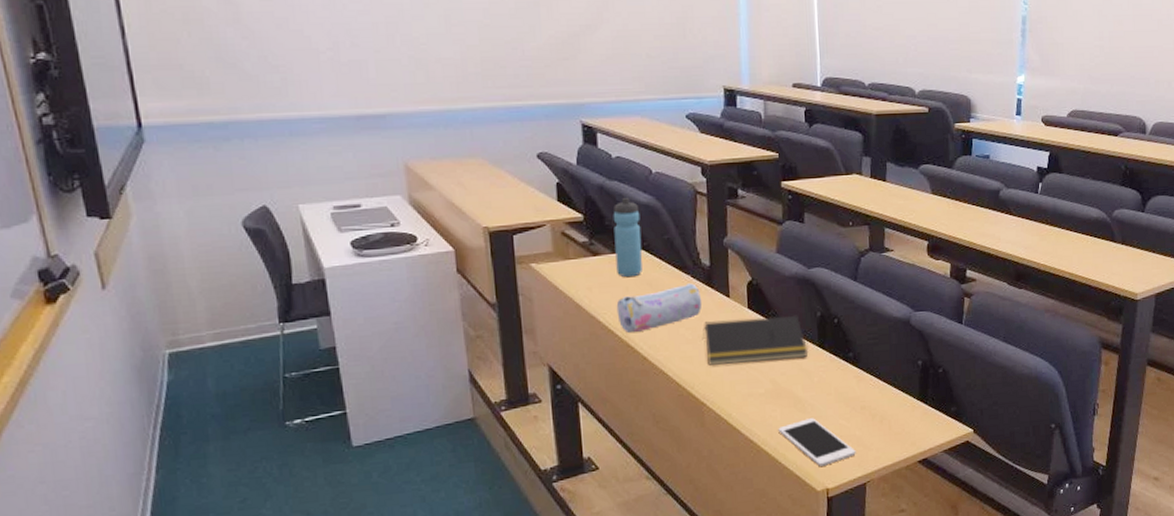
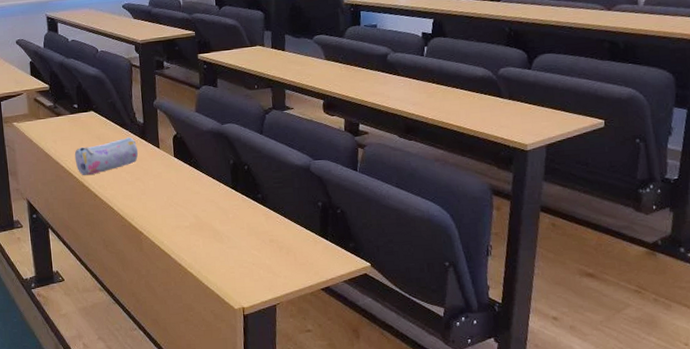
water bottle: present [613,198,643,278] -> none [70,71,93,133]
notepad: present [702,315,809,365] -> none [139,163,224,202]
cell phone: present [778,418,856,466] -> none [201,248,267,288]

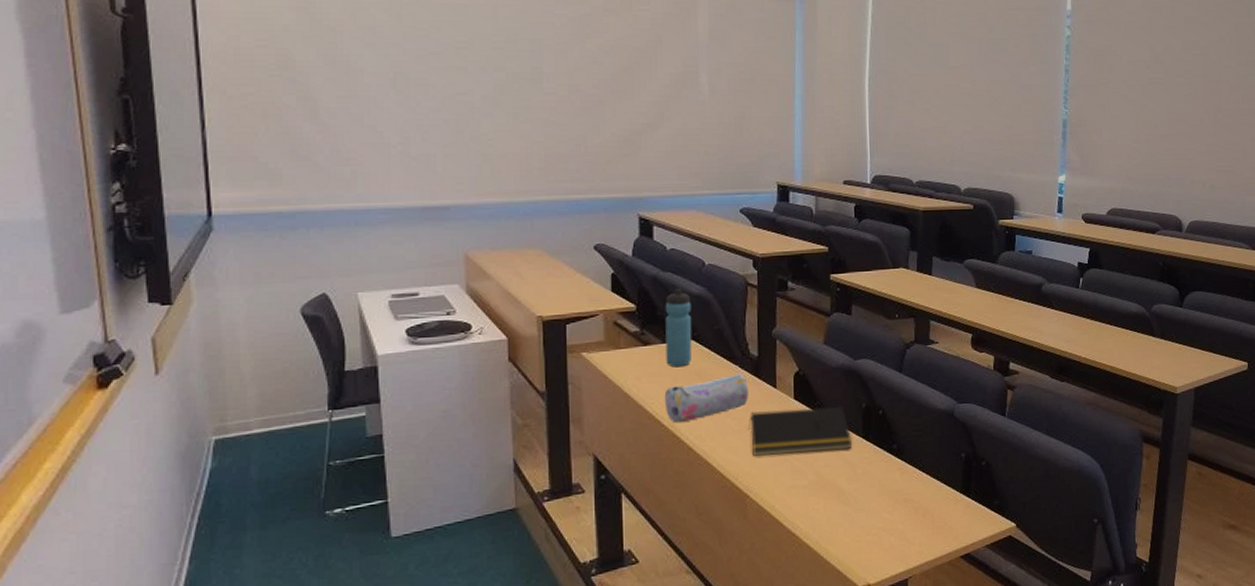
water bottle: none [70,71,93,133] -> present [665,289,692,368]
notepad: none [139,163,224,202] -> present [748,406,853,456]

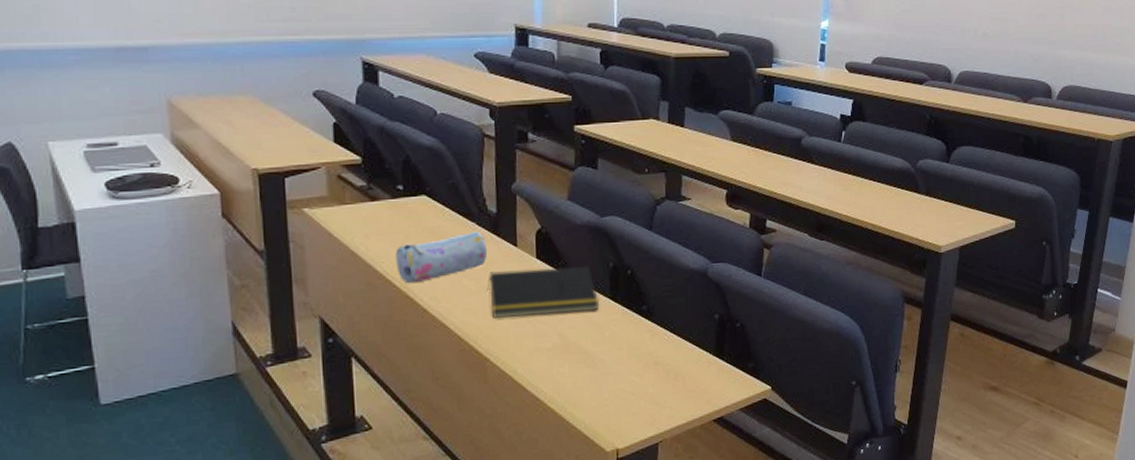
water bottle: present [665,289,692,368] -> none [393,140,425,225]

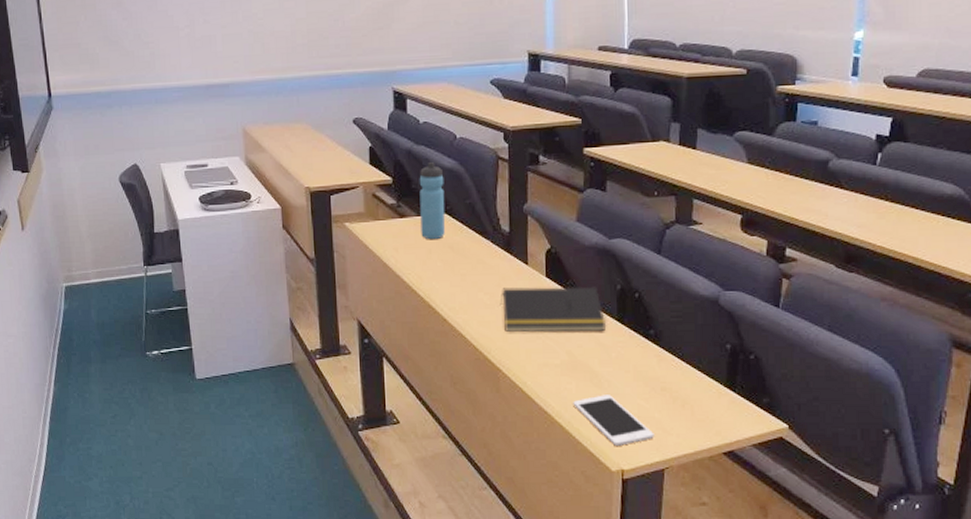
water bottle: none [393,140,425,225] -> present [419,162,445,240]
pencil case: present [395,231,488,283] -> none [420,248,501,293]
cell phone: none [566,374,648,426] -> present [573,395,654,446]

